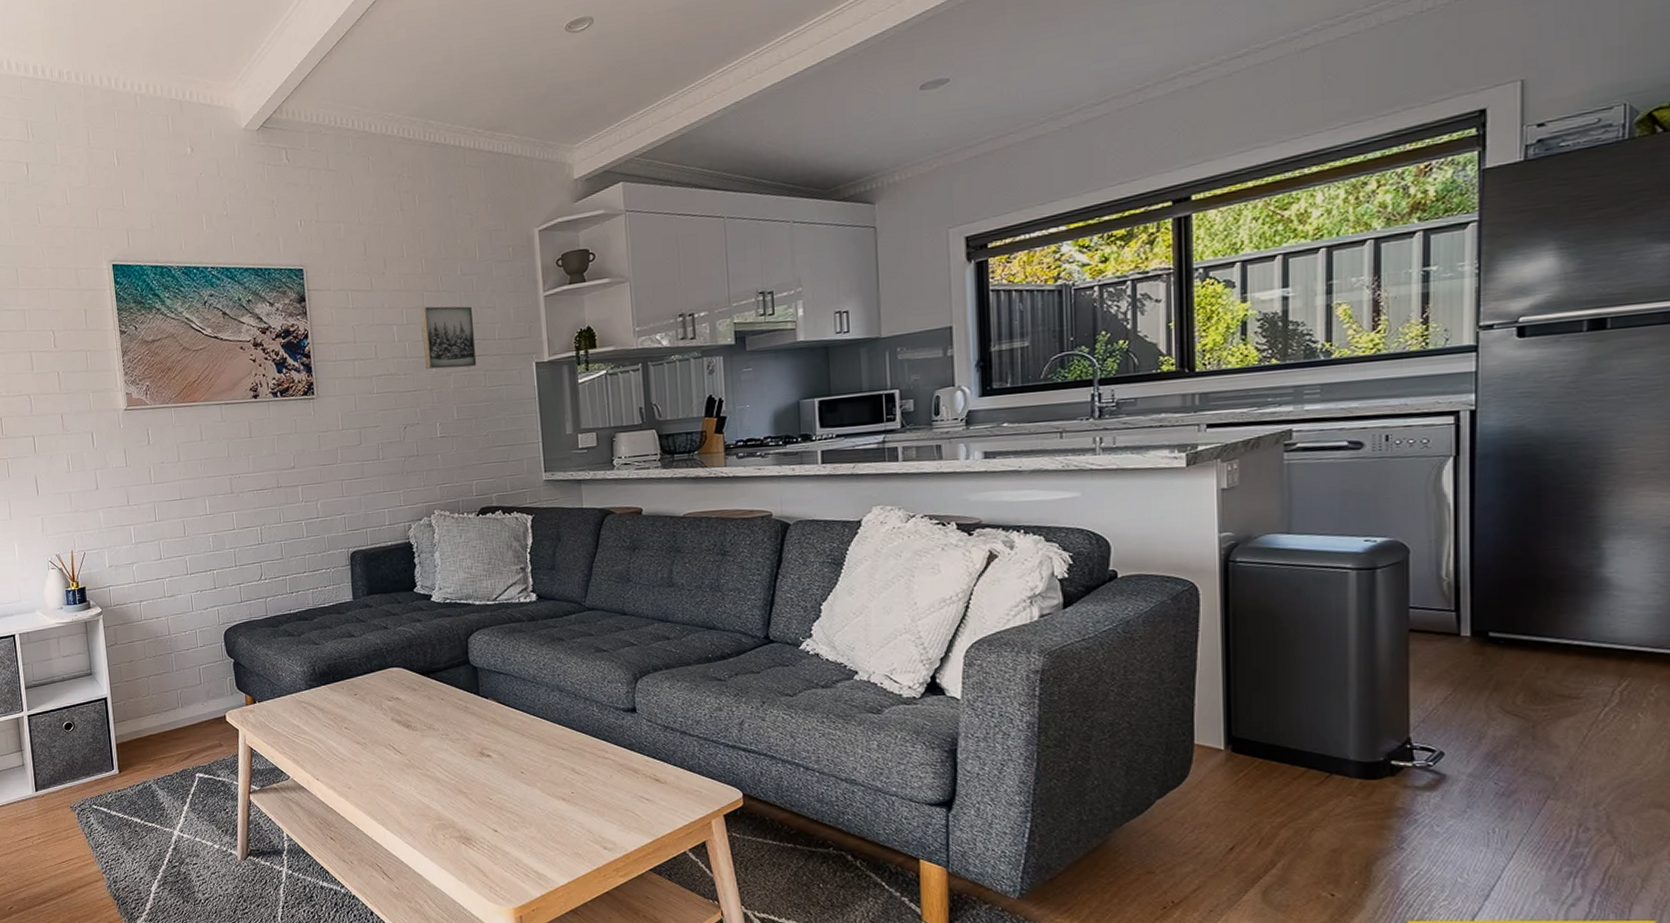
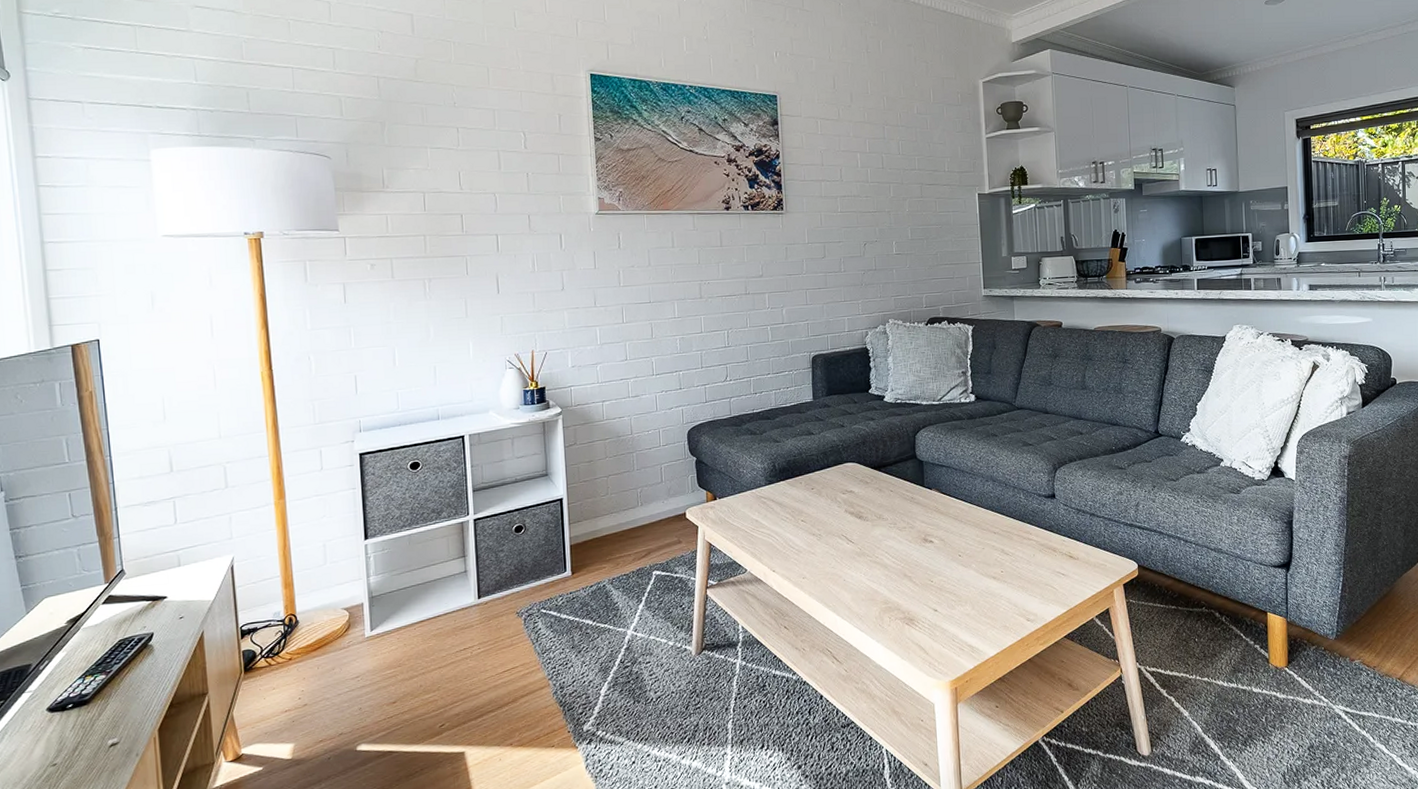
wall art: present [420,306,477,369] -> none [881,138,929,194]

